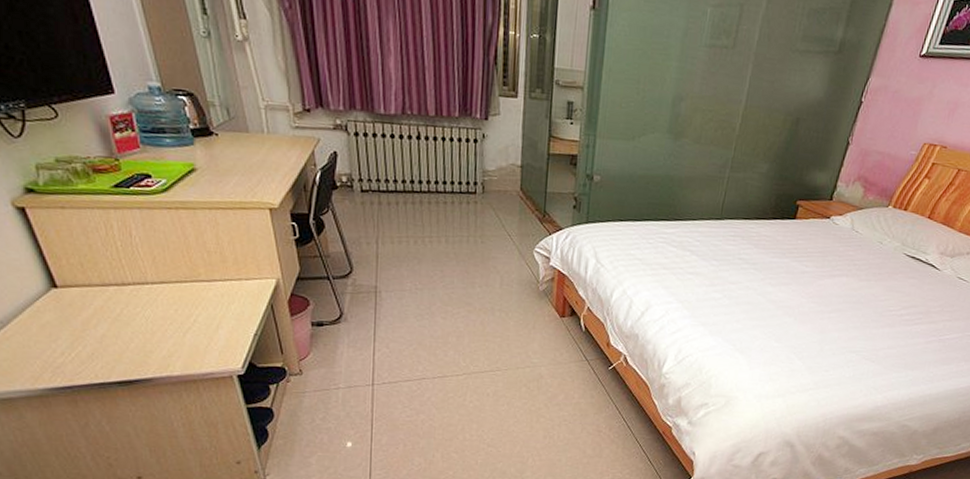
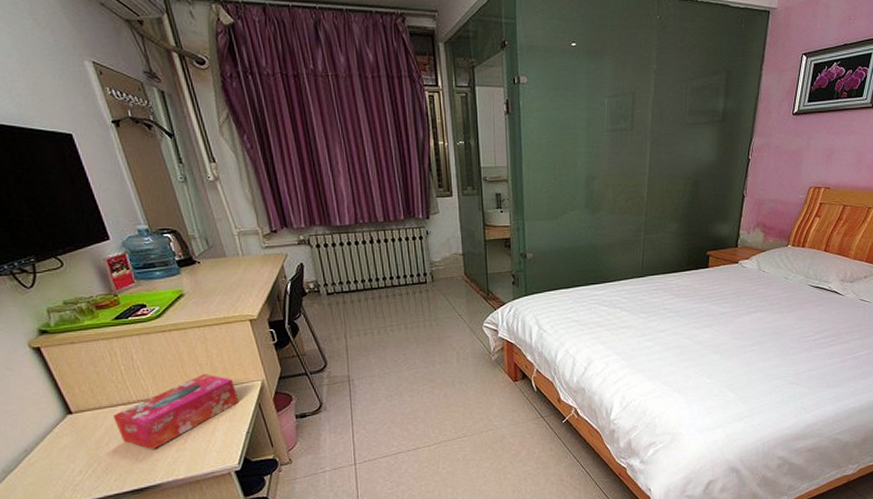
tissue box: none [103,263,249,340] -> present [112,374,239,450]

